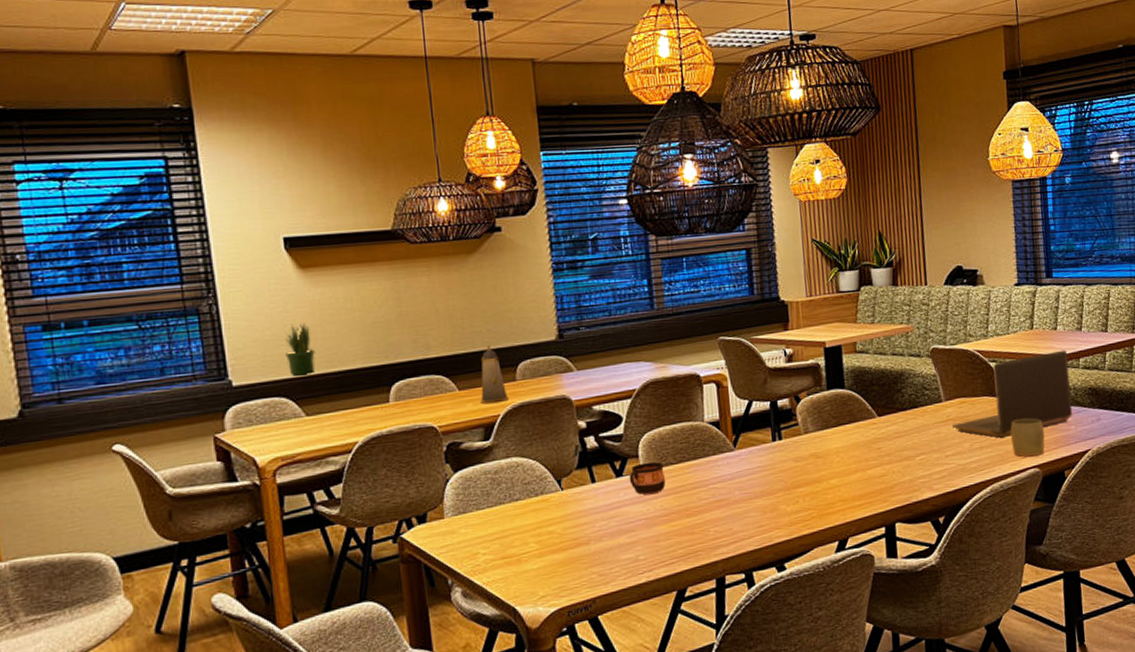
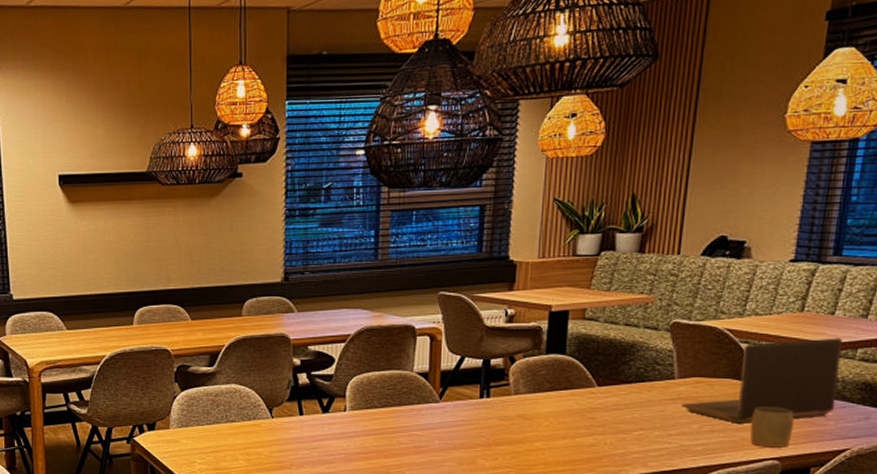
planter: present [286,324,315,376] -> none [55,251,77,295]
coffee pot: present [480,344,509,405] -> none [209,281,234,335]
cup: present [629,461,666,495] -> none [334,403,368,432]

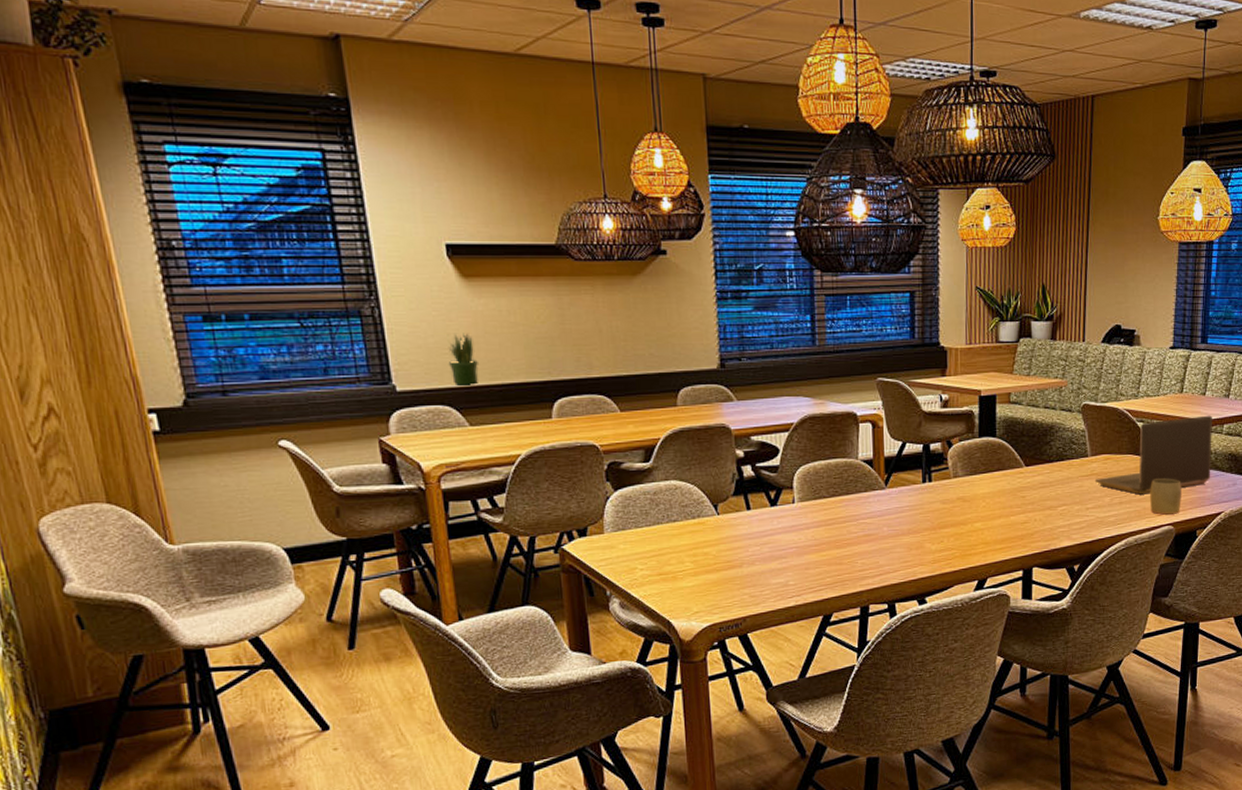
planter: none [55,251,77,295] -> present [449,334,478,385]

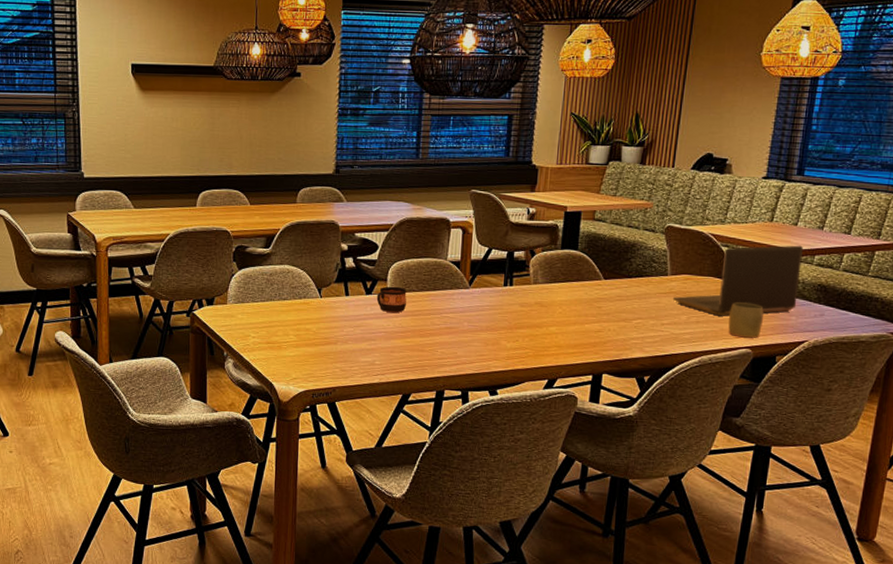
planter: present [449,334,478,385] -> none [124,135,145,176]
cup: none [783,494,817,524] -> present [376,286,407,313]

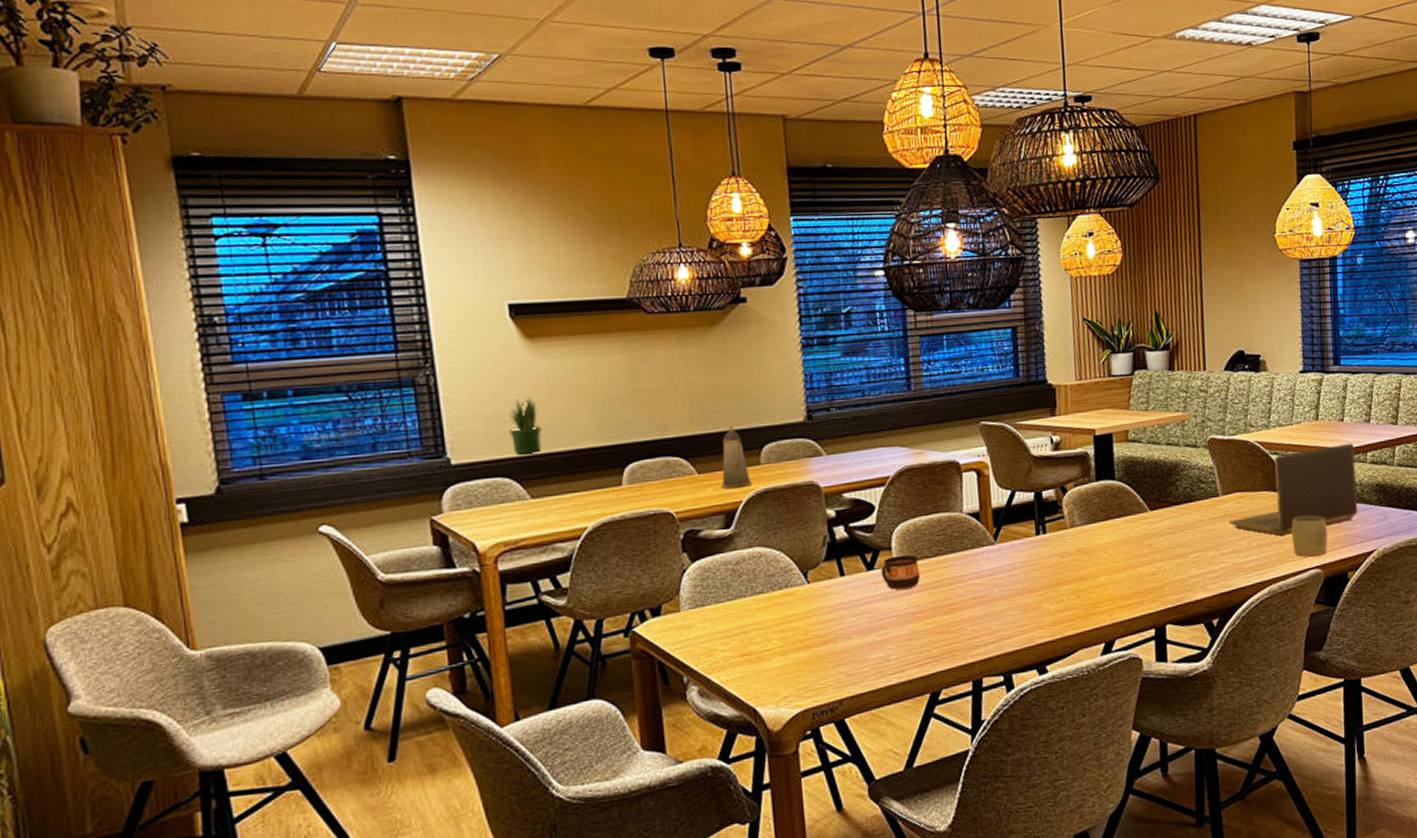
planter: none [124,135,145,176] -> present [510,399,541,455]
coffee pot: none [266,170,288,220] -> present [721,425,752,490]

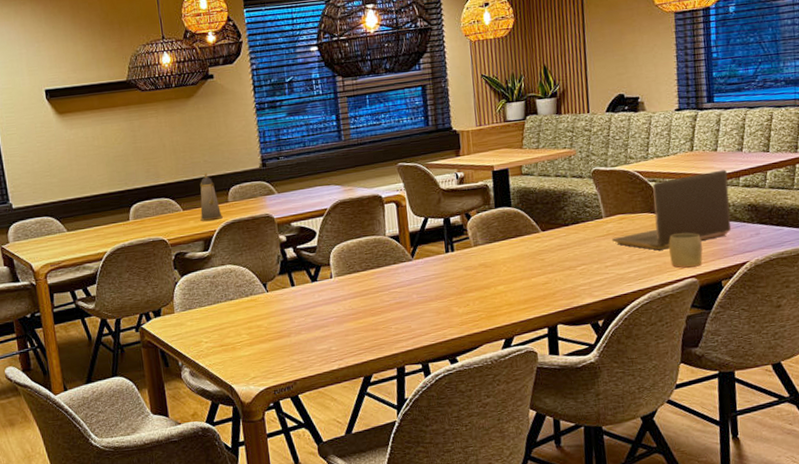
planter: present [510,399,541,455] -> none [50,158,72,200]
cup: present [880,554,920,590] -> none [322,269,353,297]

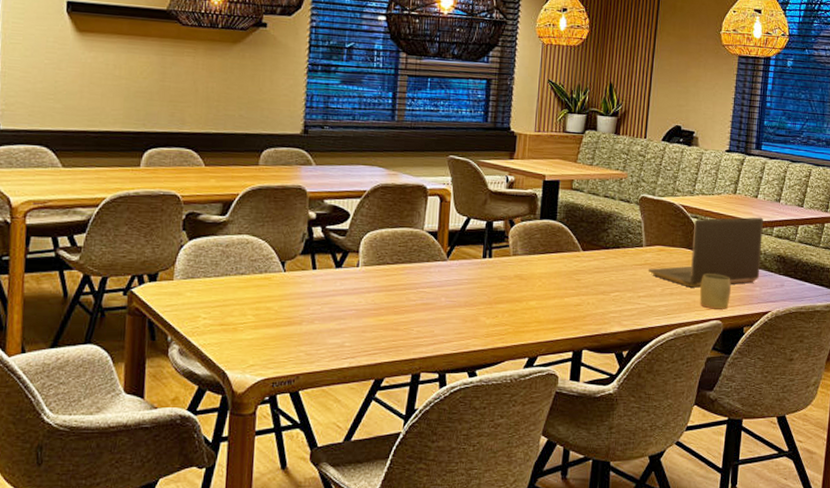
coffee pot: present [200,172,223,222] -> none [223,128,249,184]

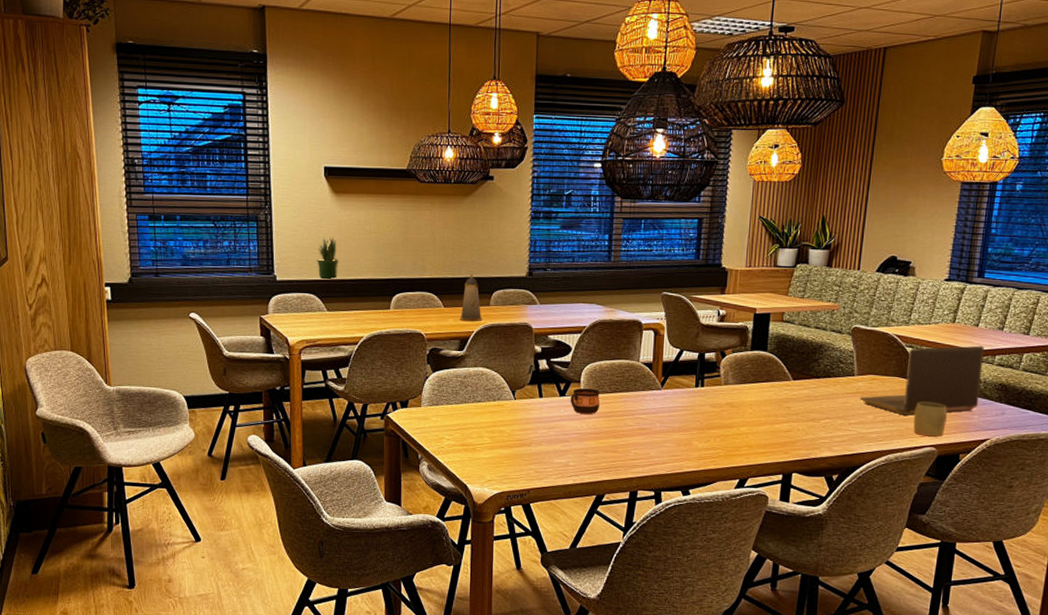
planter: none [52,82,79,130] -> present [317,238,338,279]
coffee pot: none [223,128,249,184] -> present [460,273,482,322]
cup: none [347,258,380,288] -> present [570,388,600,414]

